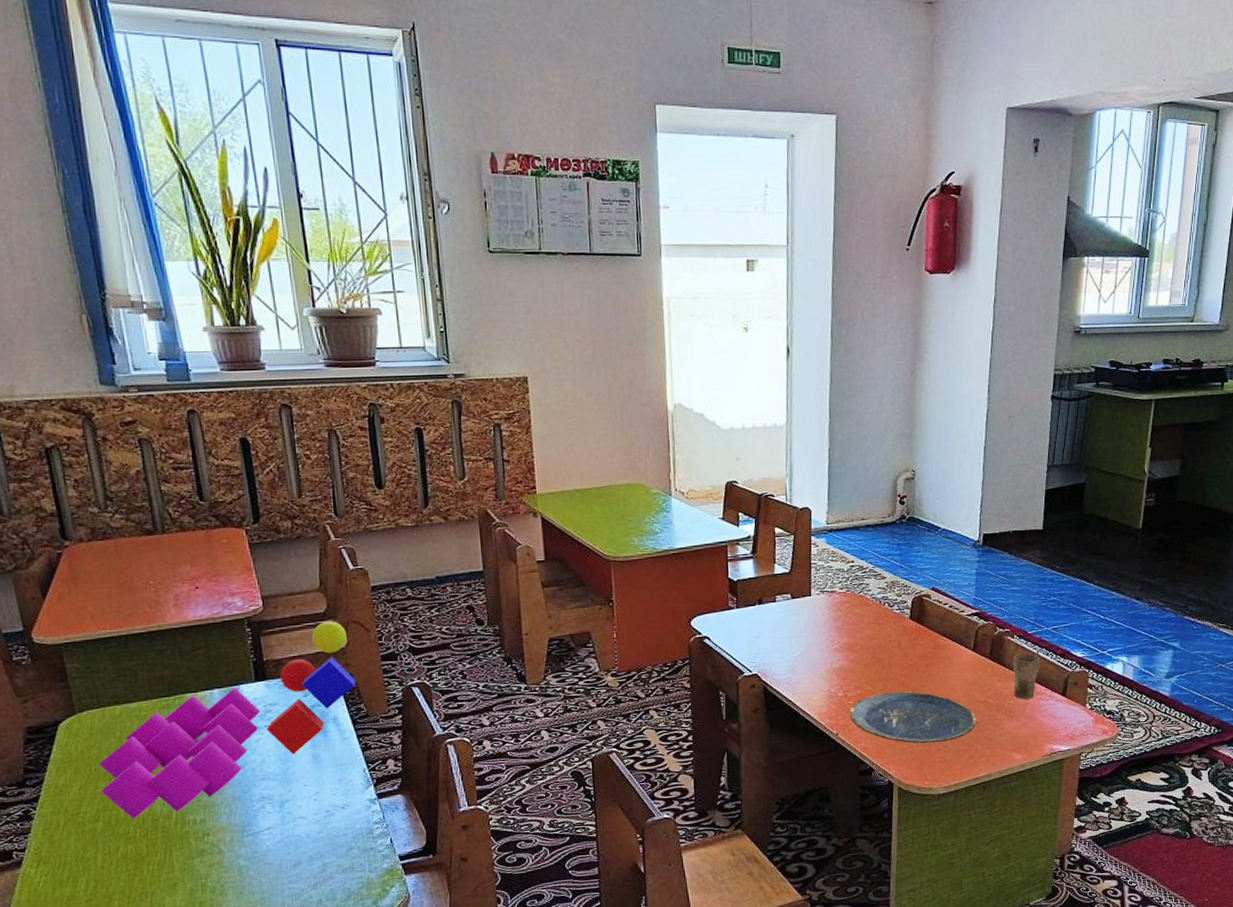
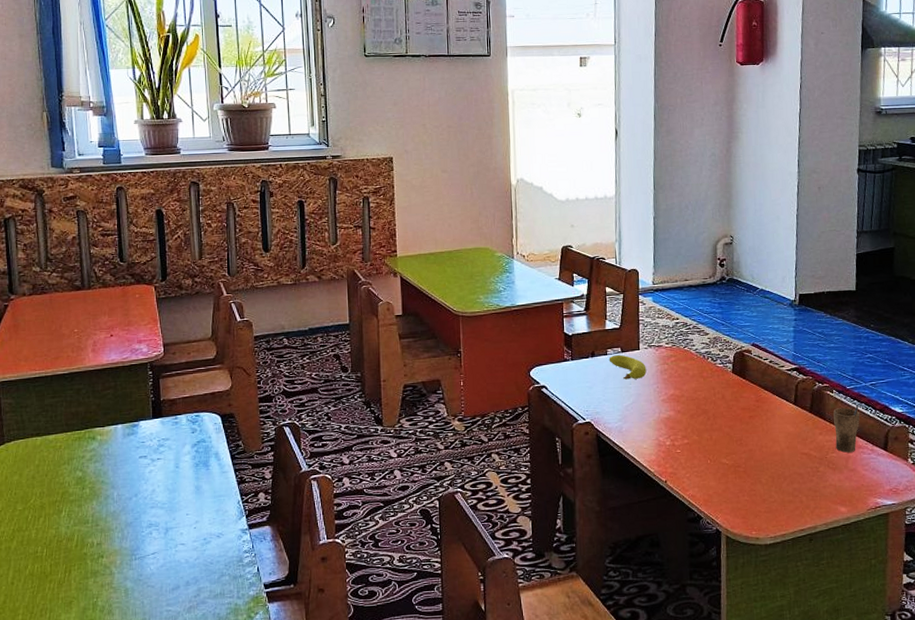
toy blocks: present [99,621,356,818] -> none [17,366,237,539]
fruit: none [777,601,818,628] -> present [609,355,647,380]
plate: present [850,691,977,743] -> none [677,441,801,493]

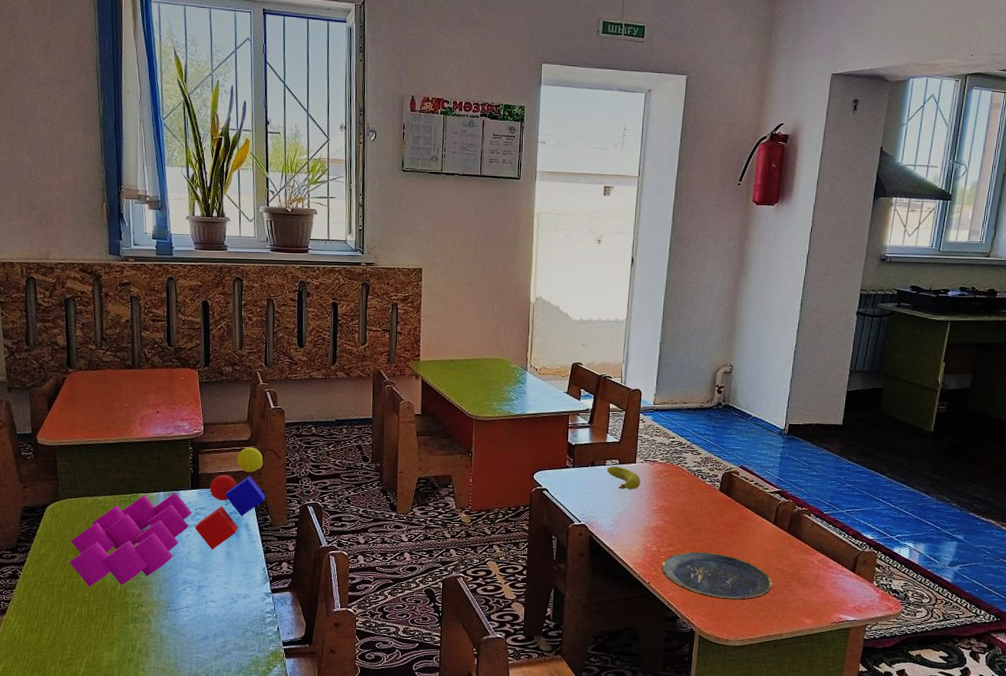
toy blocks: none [17,366,237,539] -> present [69,447,266,586]
plate: none [677,441,801,493] -> present [661,551,773,601]
cup: present [833,405,860,453] -> none [808,529,834,571]

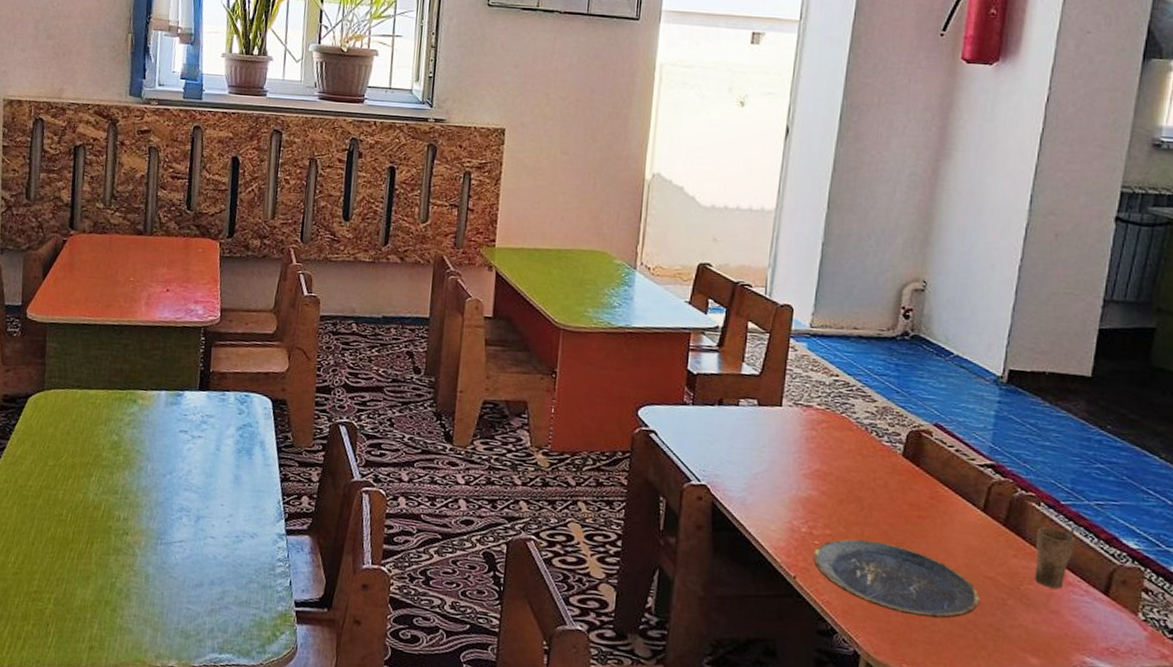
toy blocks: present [69,447,266,586] -> none [47,342,289,505]
fruit: present [607,466,641,489] -> none [740,407,788,443]
cup: none [808,529,834,571] -> present [1035,527,1076,589]

